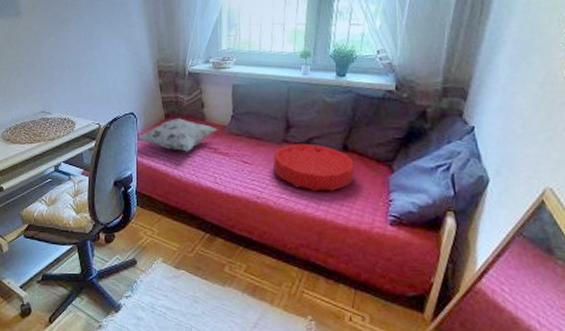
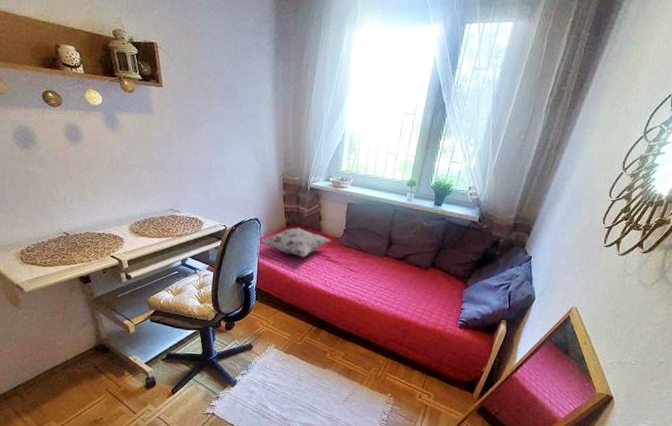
cushion: present [273,143,355,192] -> none [374,258,439,300]

